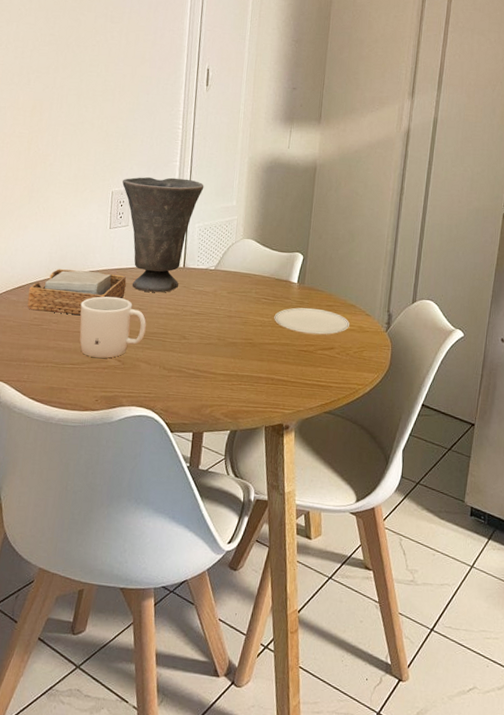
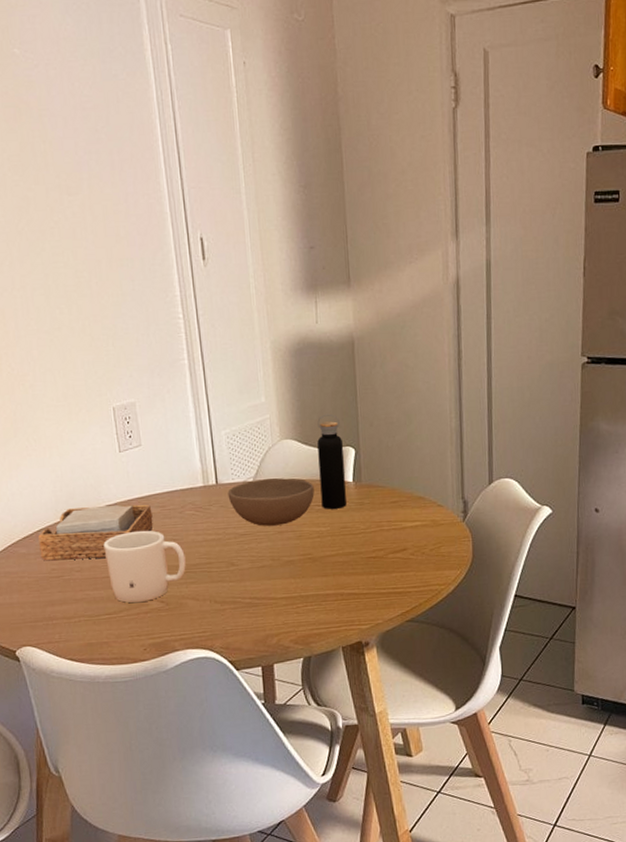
vase: present [122,176,204,293] -> none [123,378,223,519]
bowl: none [191,268,264,311] -> present [227,477,314,526]
water bottle: none [268,223,295,304] -> present [317,414,346,509]
plate: present [274,307,350,336] -> none [332,507,420,539]

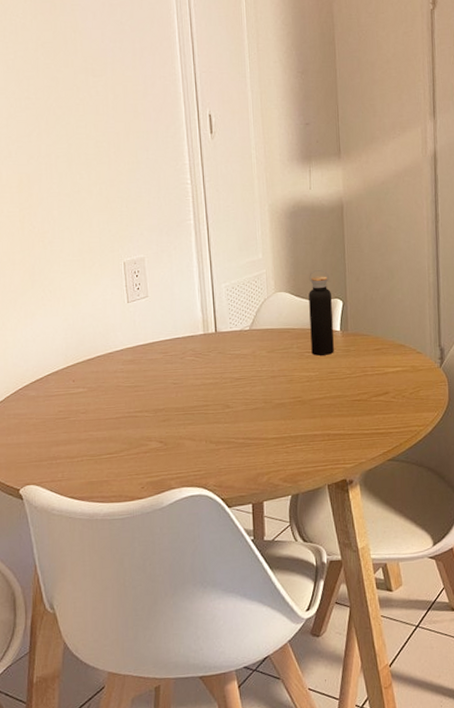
napkin holder: present [38,504,153,561] -> none [48,350,156,403]
mug: present [103,530,186,603] -> none [108,374,185,444]
bowl: present [227,477,314,526] -> none [225,326,305,371]

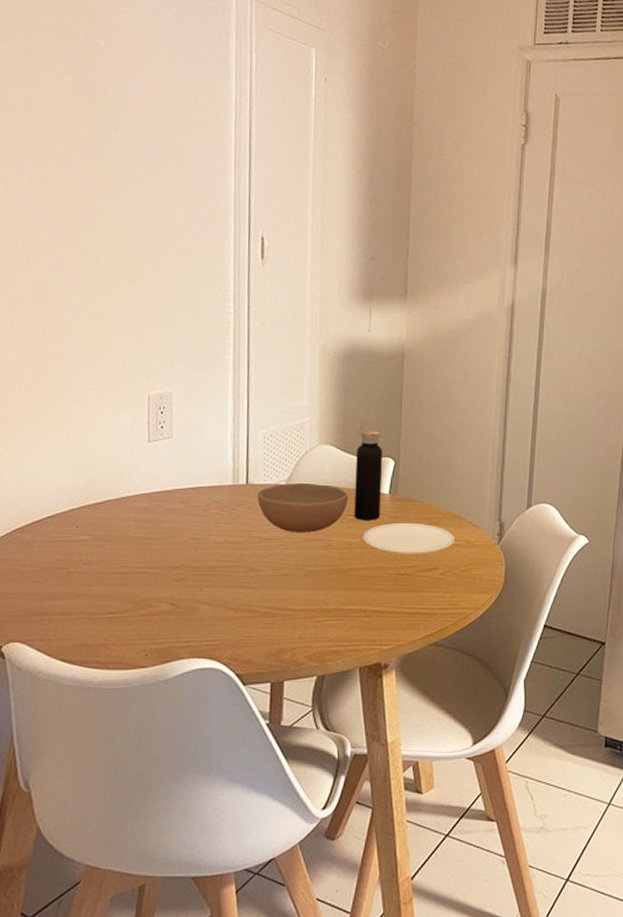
bowl: none [225,326,305,371] -> present [257,482,348,533]
plate: none [321,354,401,383] -> present [363,522,454,555]

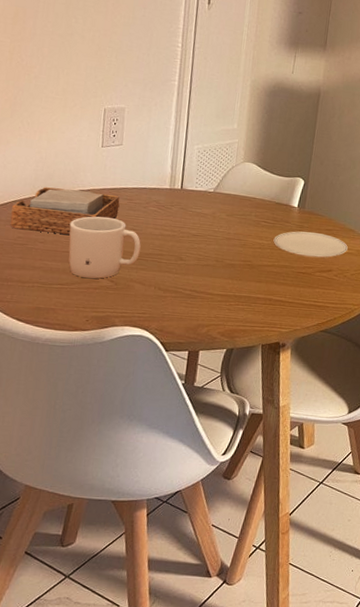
napkin holder: none [46,496,175,553] -> present [10,187,120,235]
mug: none [116,526,204,604] -> present [68,216,141,279]
bowl: present [257,482,348,533] -> none [189,191,264,233]
water bottle: present [354,422,382,520] -> none [267,148,296,228]

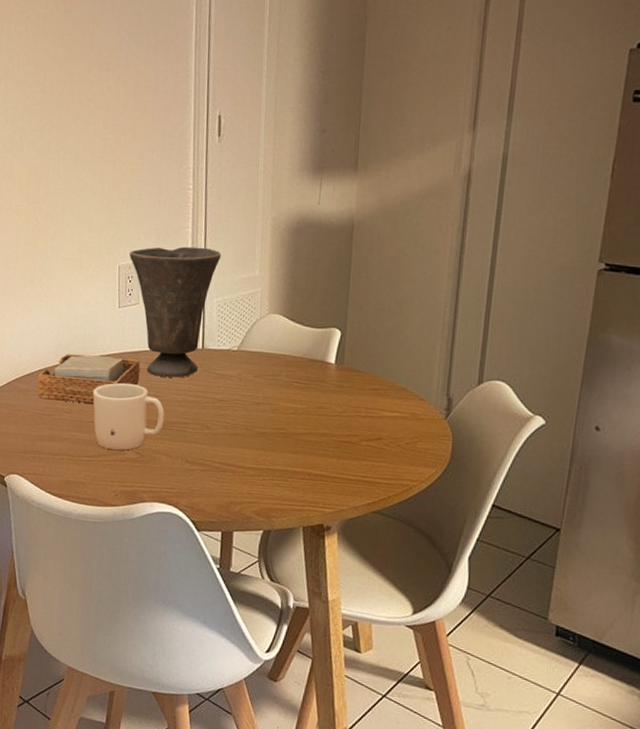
vase: none [116,95,204,214] -> present [130,246,221,378]
plate: present [273,231,348,259] -> none [308,392,400,424]

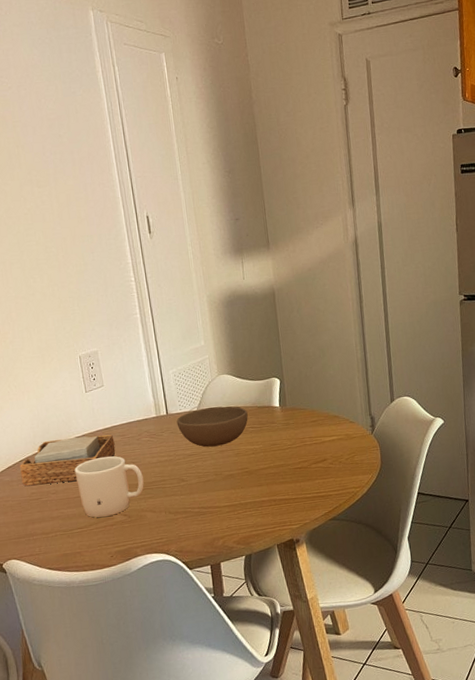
vase: present [130,246,221,378] -> none [87,328,170,446]
bowl: none [211,349,296,397] -> present [176,406,248,447]

